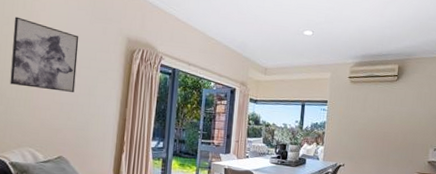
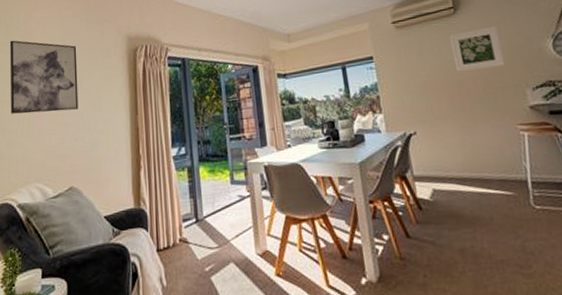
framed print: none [386,96,423,128] -> present [450,26,505,72]

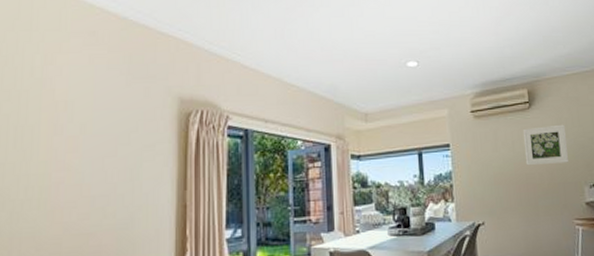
wall art: present [9,40,79,114] -> none [15,88,112,181]

